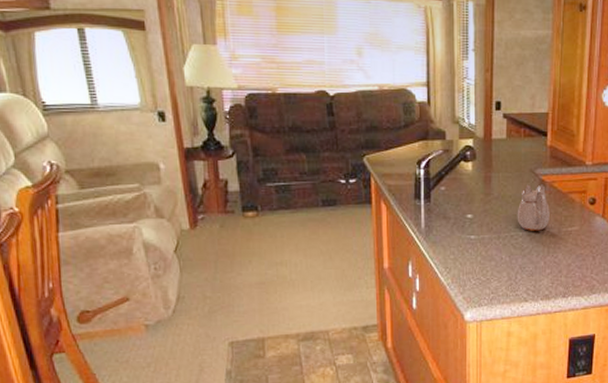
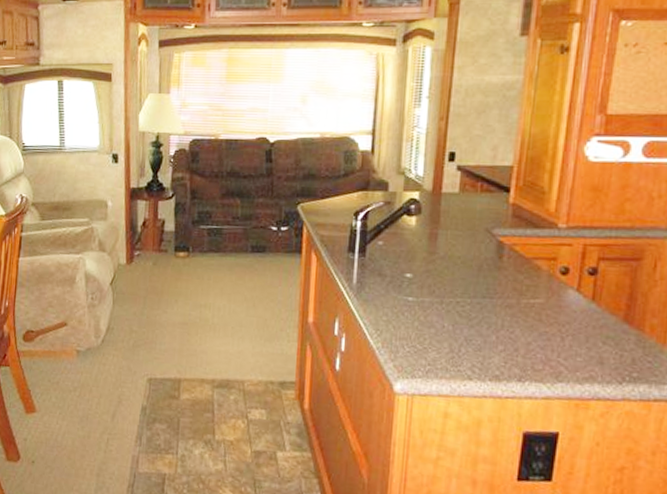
teapot: present [517,184,550,231] -> none [465,245,508,300]

